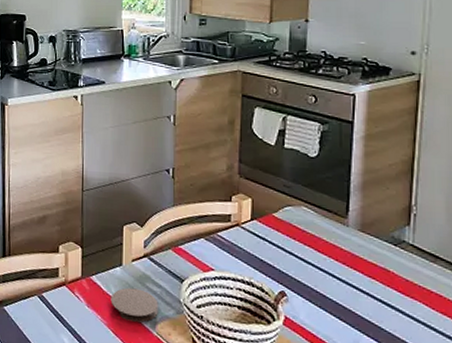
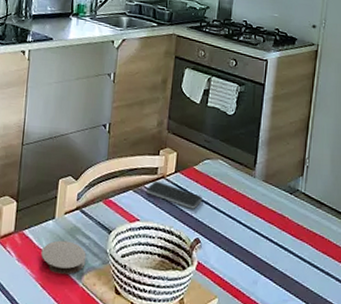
smartphone: none [218,228,285,260] -> present [145,180,202,209]

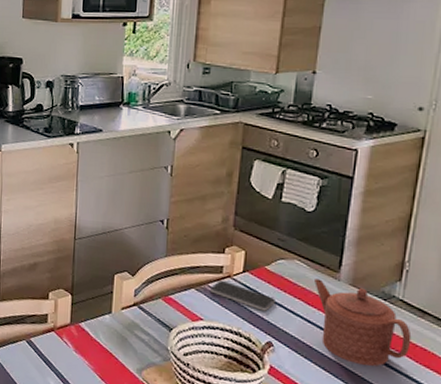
coaster: present [41,240,86,274] -> none [98,334,146,369]
teapot: none [235,176,312,257] -> present [314,279,412,367]

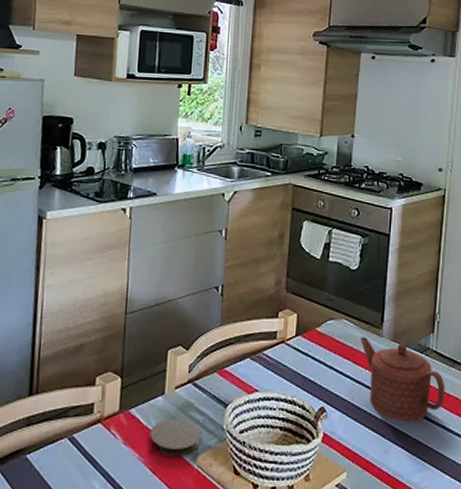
coaster: none [98,334,146,369] -> present [150,418,201,456]
smartphone: present [209,280,275,311] -> none [264,346,326,375]

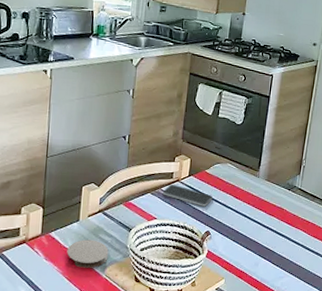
smartphone: none [264,346,326,375] -> present [162,184,213,207]
teapot: present [361,337,445,422] -> none [241,177,306,242]

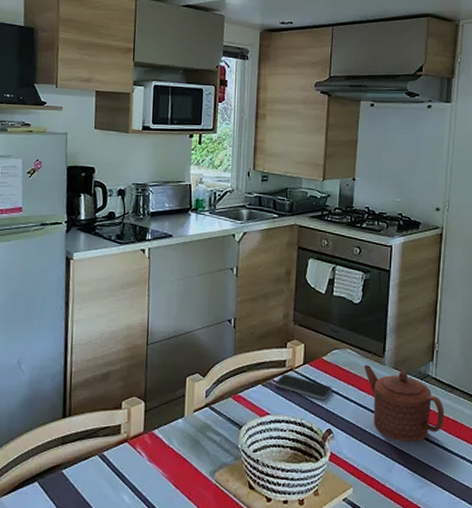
coaster: present [67,240,109,268] -> none [172,438,218,472]
teapot: none [241,177,306,242] -> present [364,365,445,443]

